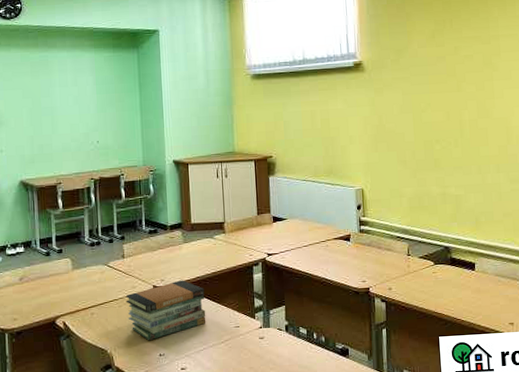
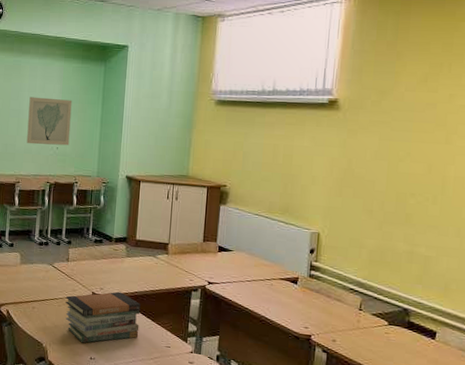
wall art: none [61,90,110,142] -> present [26,97,72,146]

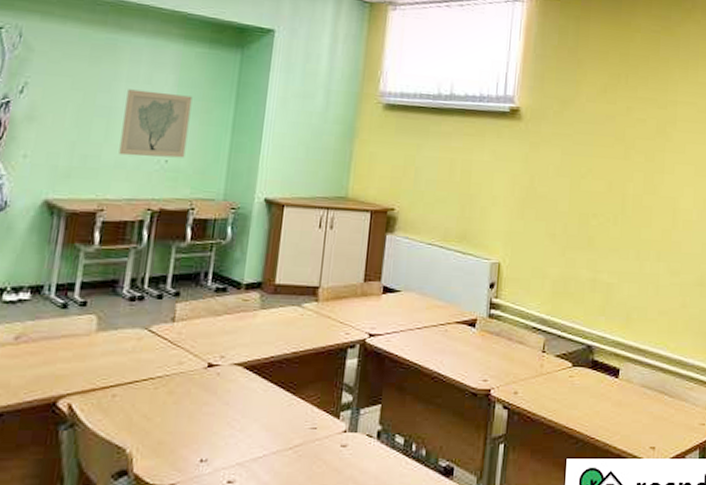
book stack: present [65,291,141,343] -> none [165,359,278,440]

